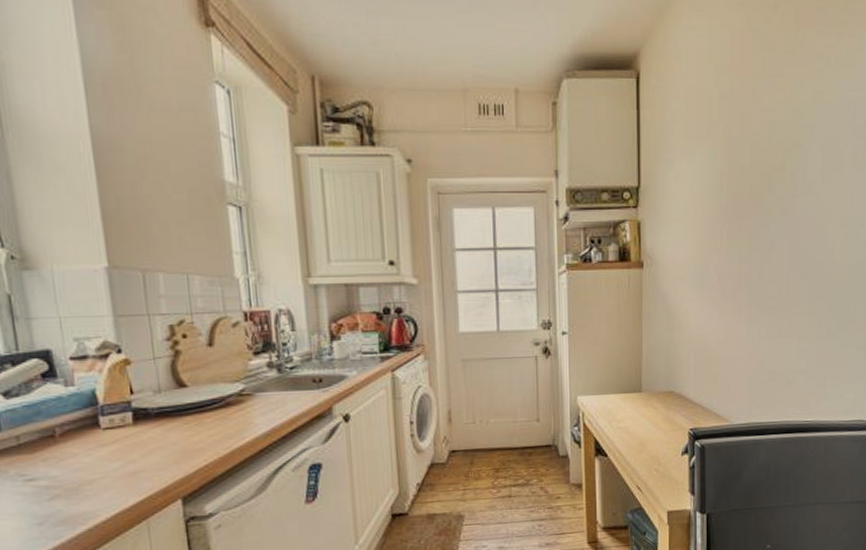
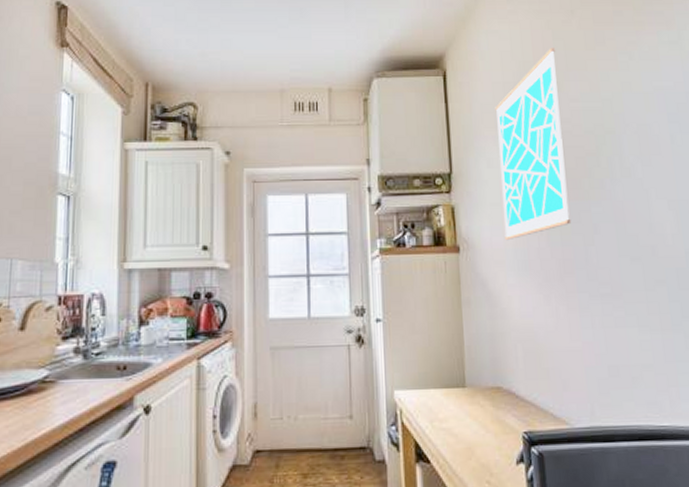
wall art: none [687,49,754,257] -> present [495,48,572,241]

